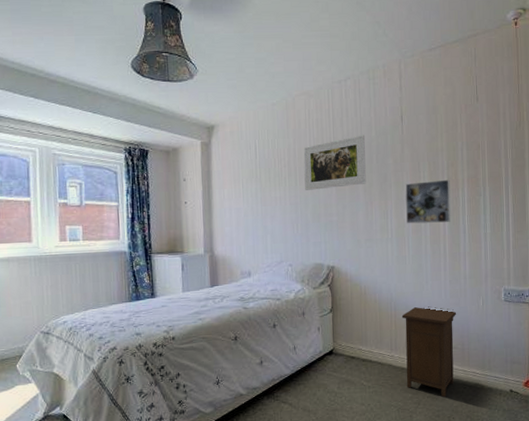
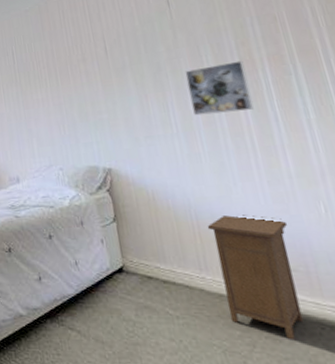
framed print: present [303,135,366,190] -> none [61,26,136,90]

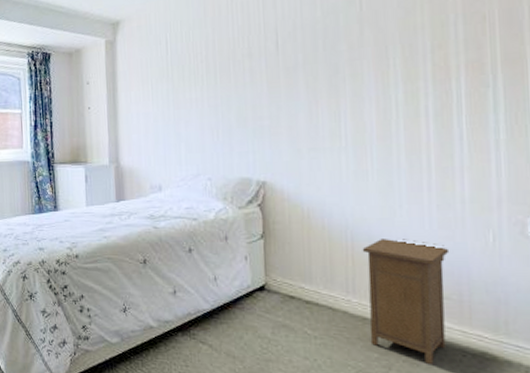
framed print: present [184,60,254,116] -> none [366,66,438,128]

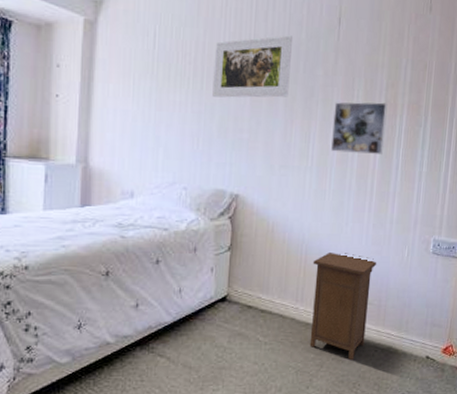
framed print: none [224,16,309,89] -> present [212,35,294,98]
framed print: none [366,66,438,128] -> present [331,102,388,154]

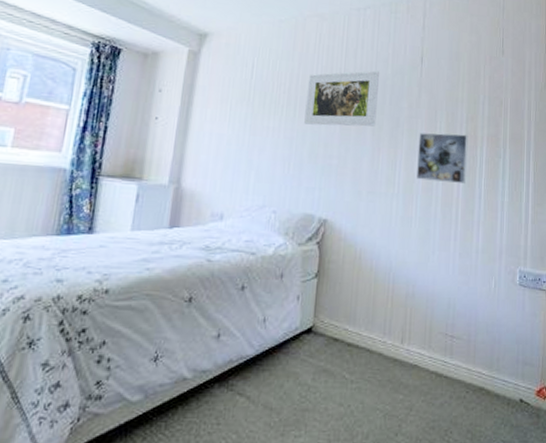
nightstand: present [309,253,377,360] -> none [398,282,465,402]

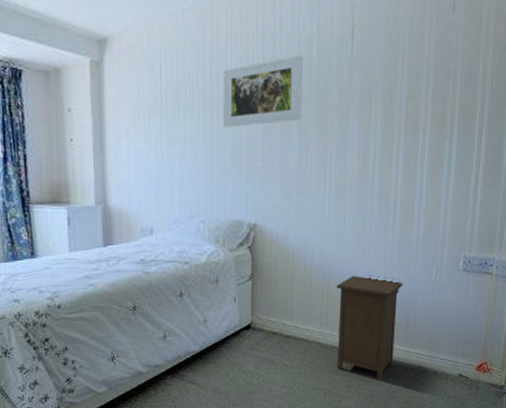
nightstand: none [398,282,465,402] -> present [336,275,404,380]
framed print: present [417,132,468,183] -> none [350,116,409,173]

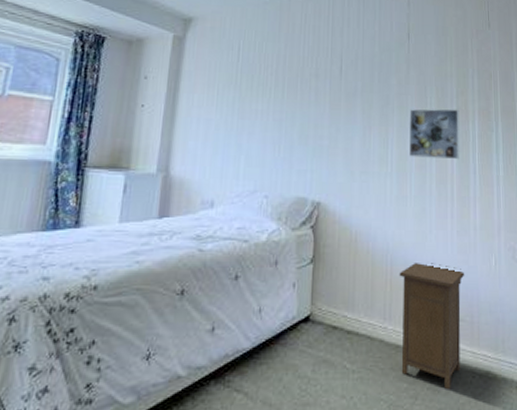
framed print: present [222,55,304,127] -> none [293,48,368,106]
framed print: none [350,116,409,173] -> present [410,108,460,159]

